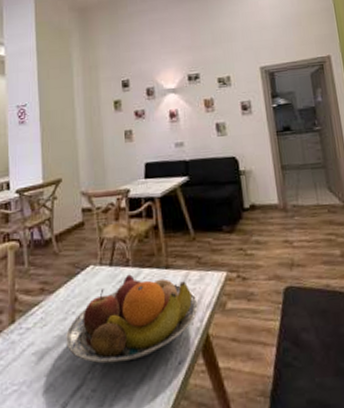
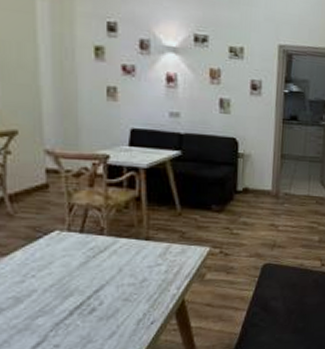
fruit bowl: present [66,274,198,364] -> none [23,243,177,323]

